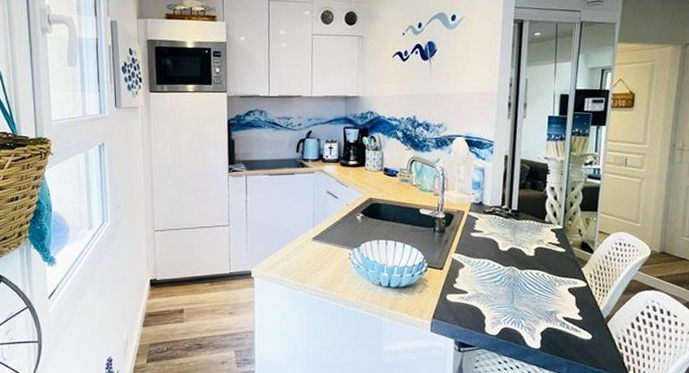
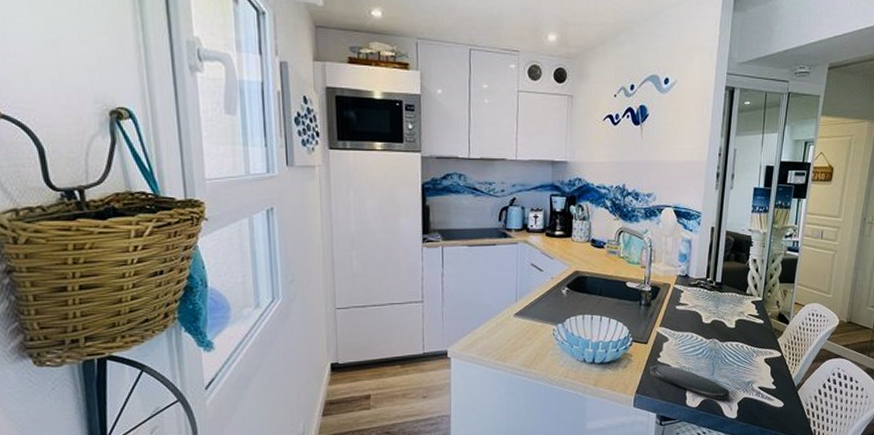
oval tray: none [445,291,531,328] -> present [649,364,729,400]

